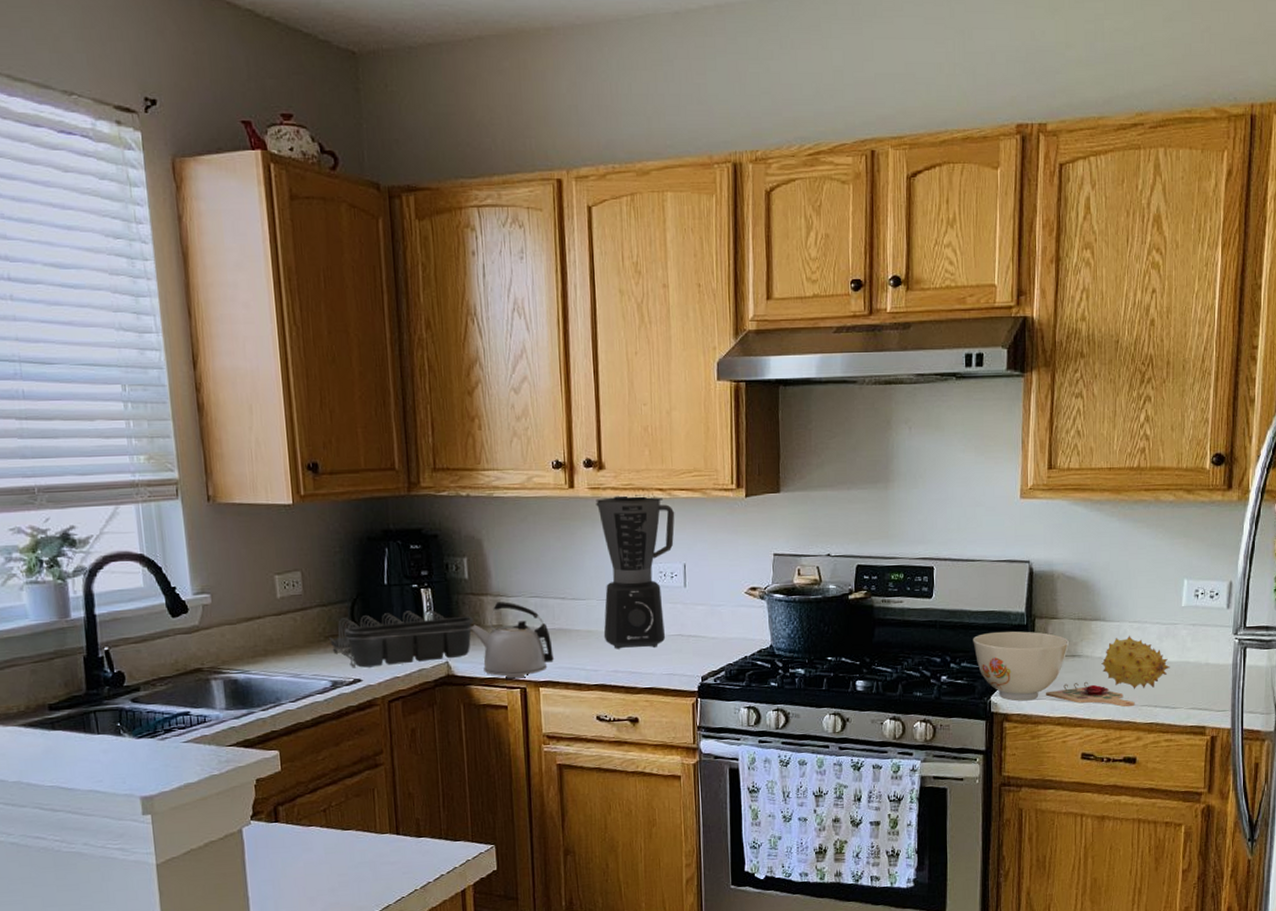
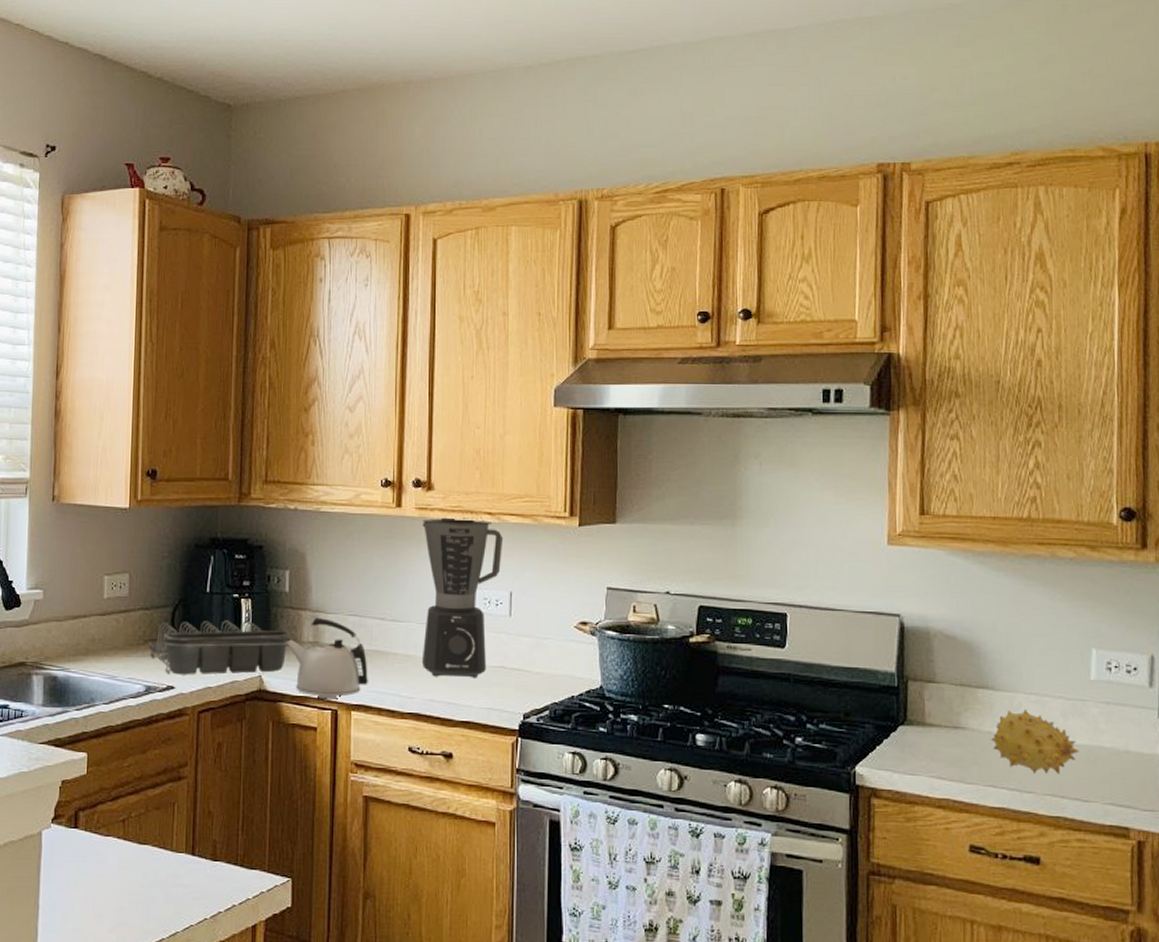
bowl: present [973,631,1070,702] -> none [833,691,951,776]
cutting board: present [1045,681,1135,708] -> none [922,759,1036,795]

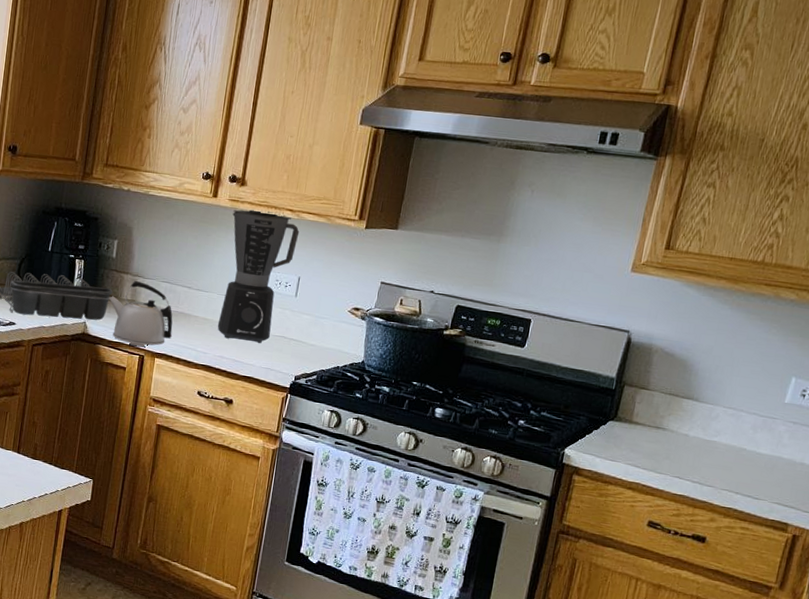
fruit: present [991,710,1079,775] -> none [686,419,760,475]

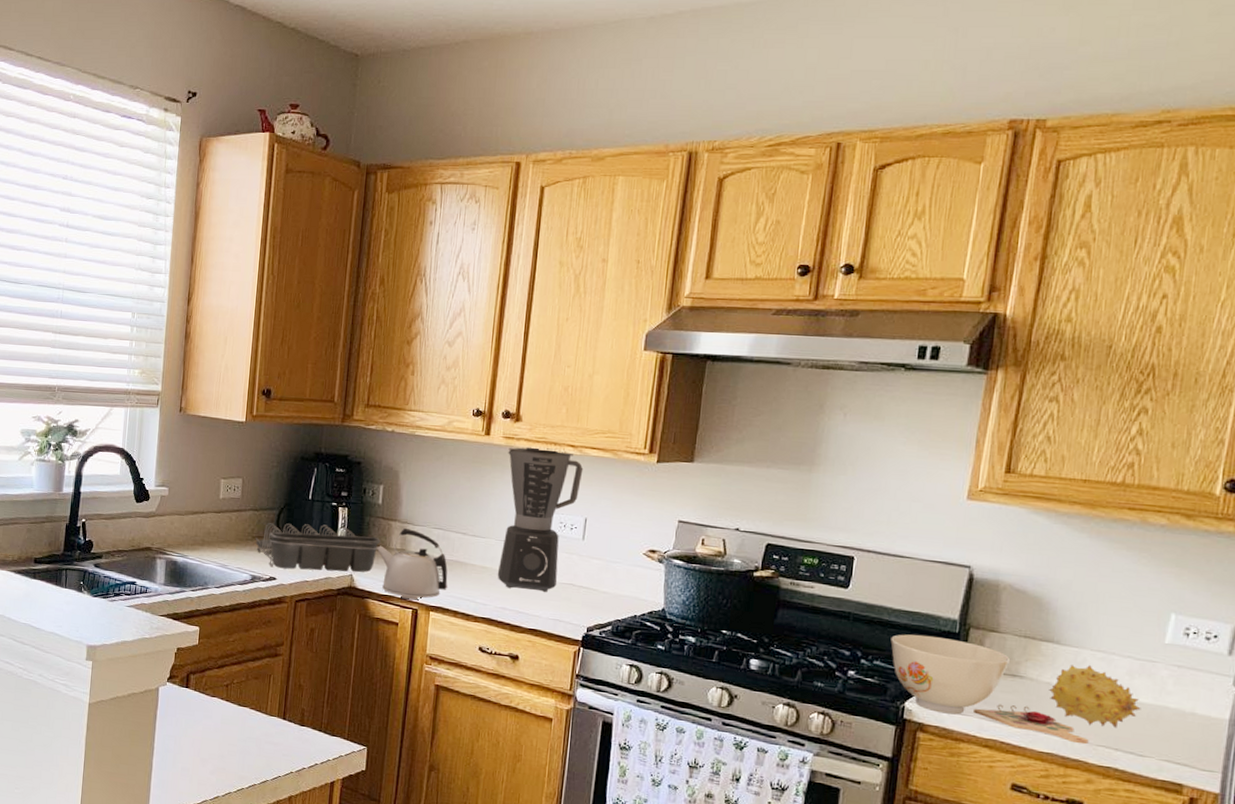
bowl: none [556,389,657,461] -> present [890,634,1011,715]
cutting board: none [621,452,715,489] -> present [972,704,1089,745]
fruit: none [686,419,760,475] -> present [1049,665,1141,728]

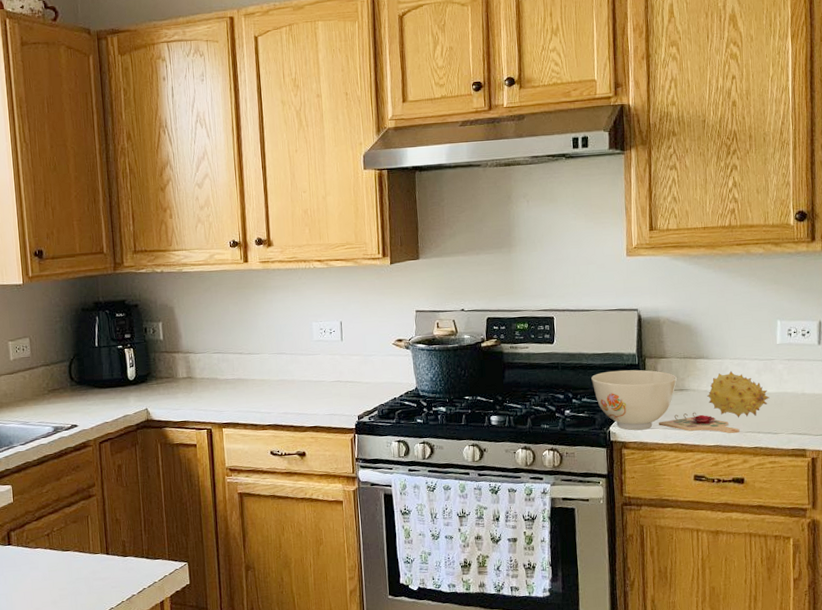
dish rack: present [255,523,380,573] -> none [52,366,168,416]
kettle: present [375,528,448,600] -> none [164,357,235,422]
blender: present [497,447,584,593] -> none [266,266,332,395]

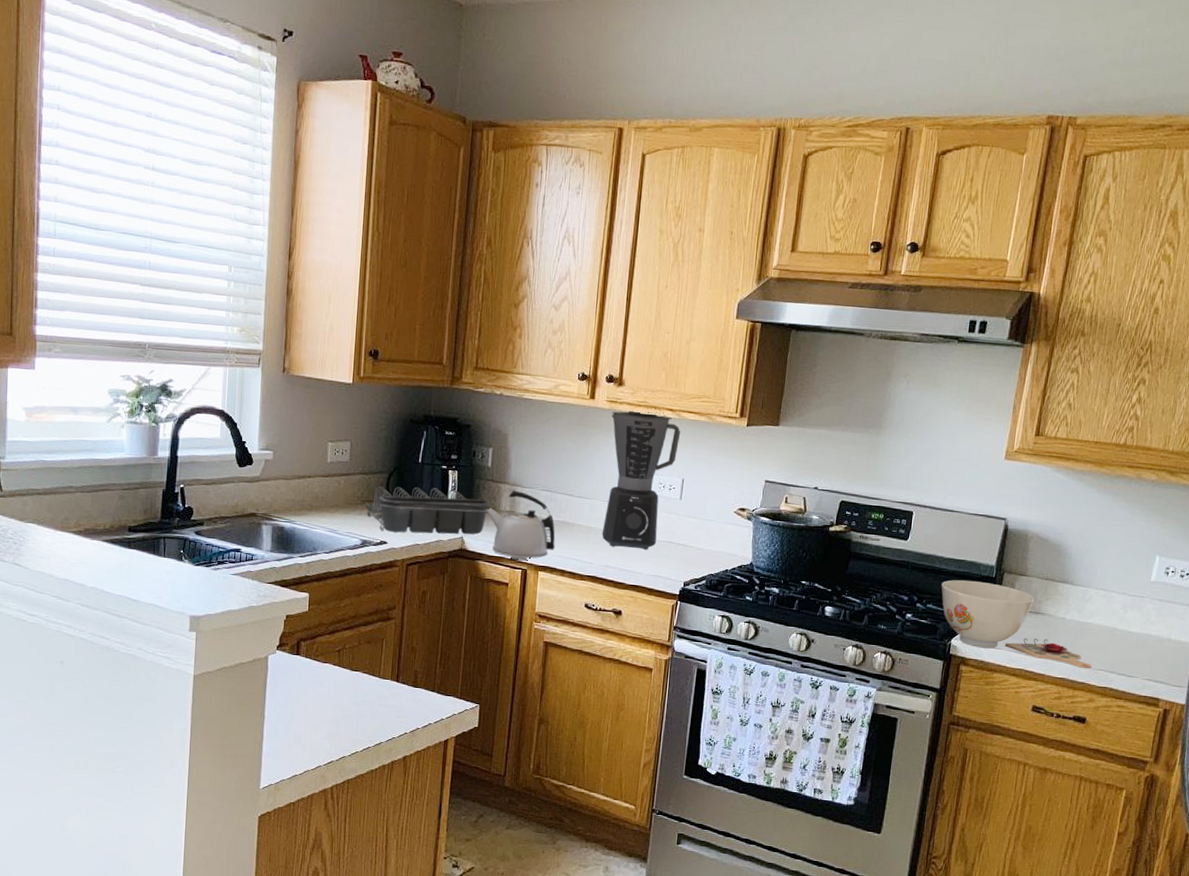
dish rack: none [52,366,168,416] -> present [365,486,490,535]
kettle: none [164,357,235,422] -> present [485,491,556,561]
blender: none [266,266,332,395] -> present [601,410,681,551]
fruit: present [707,371,770,419] -> none [1063,602,1131,654]

